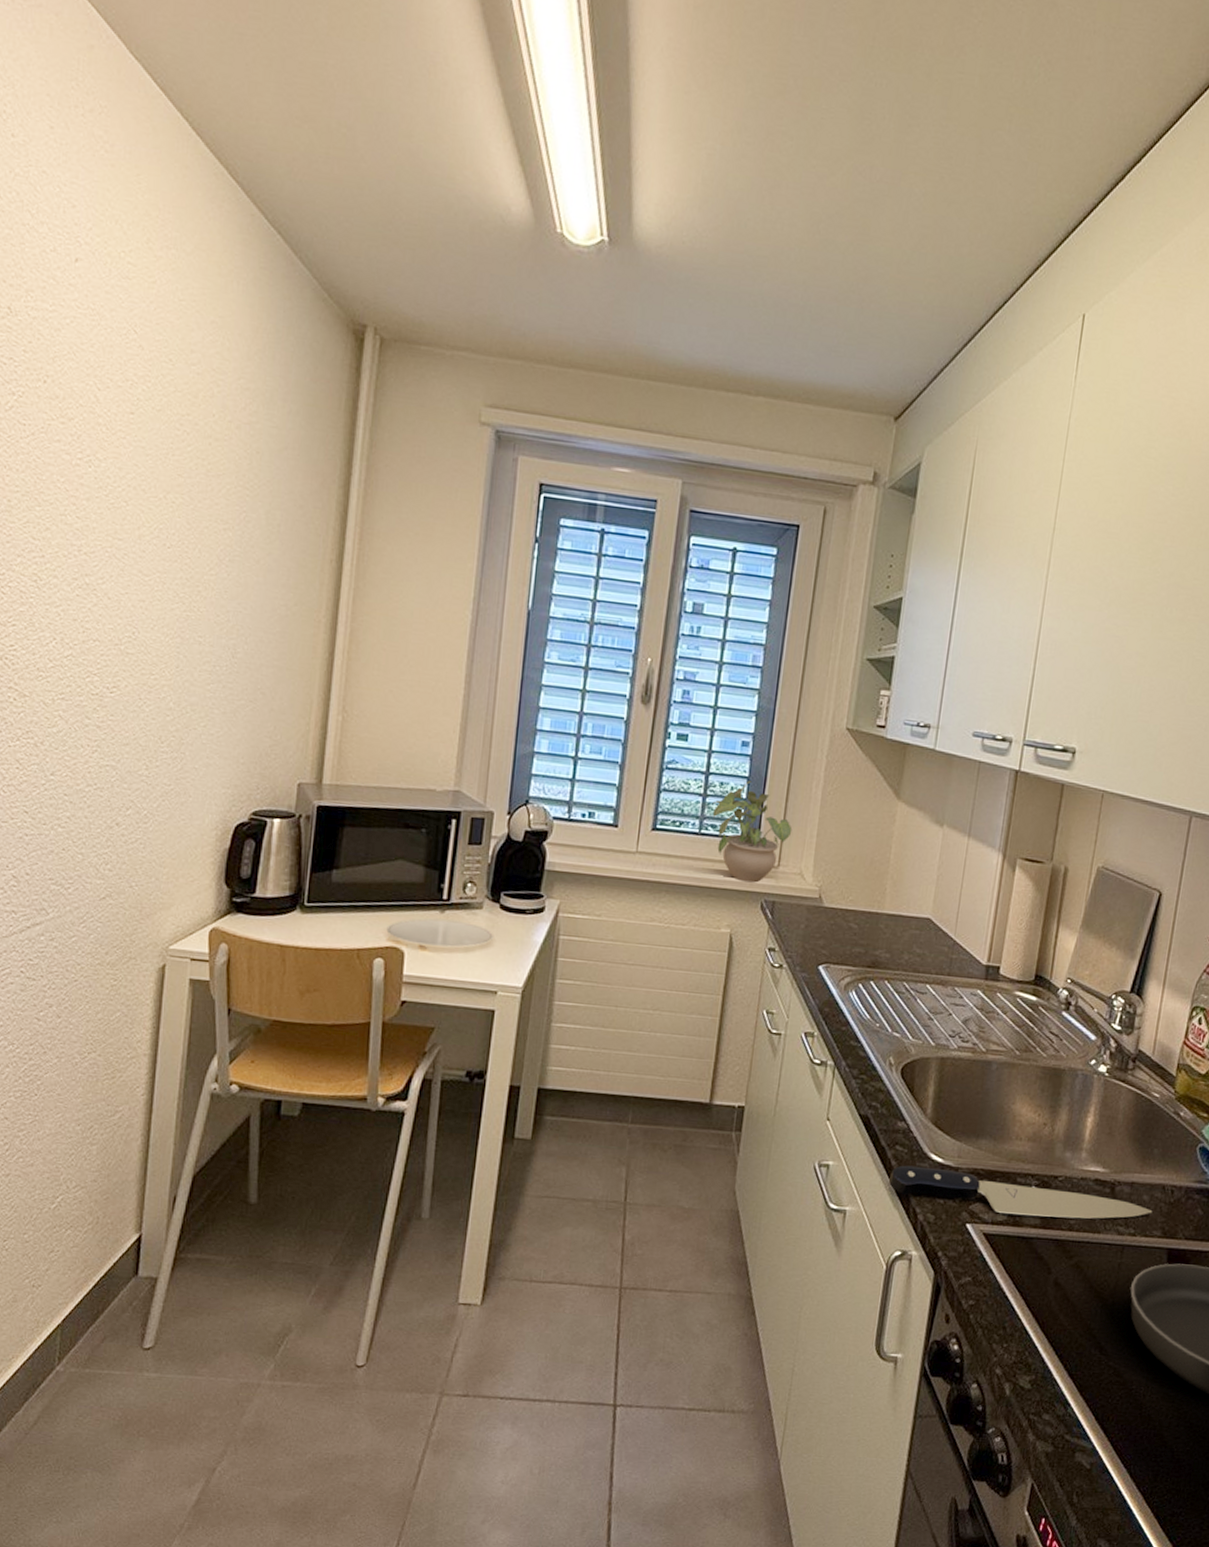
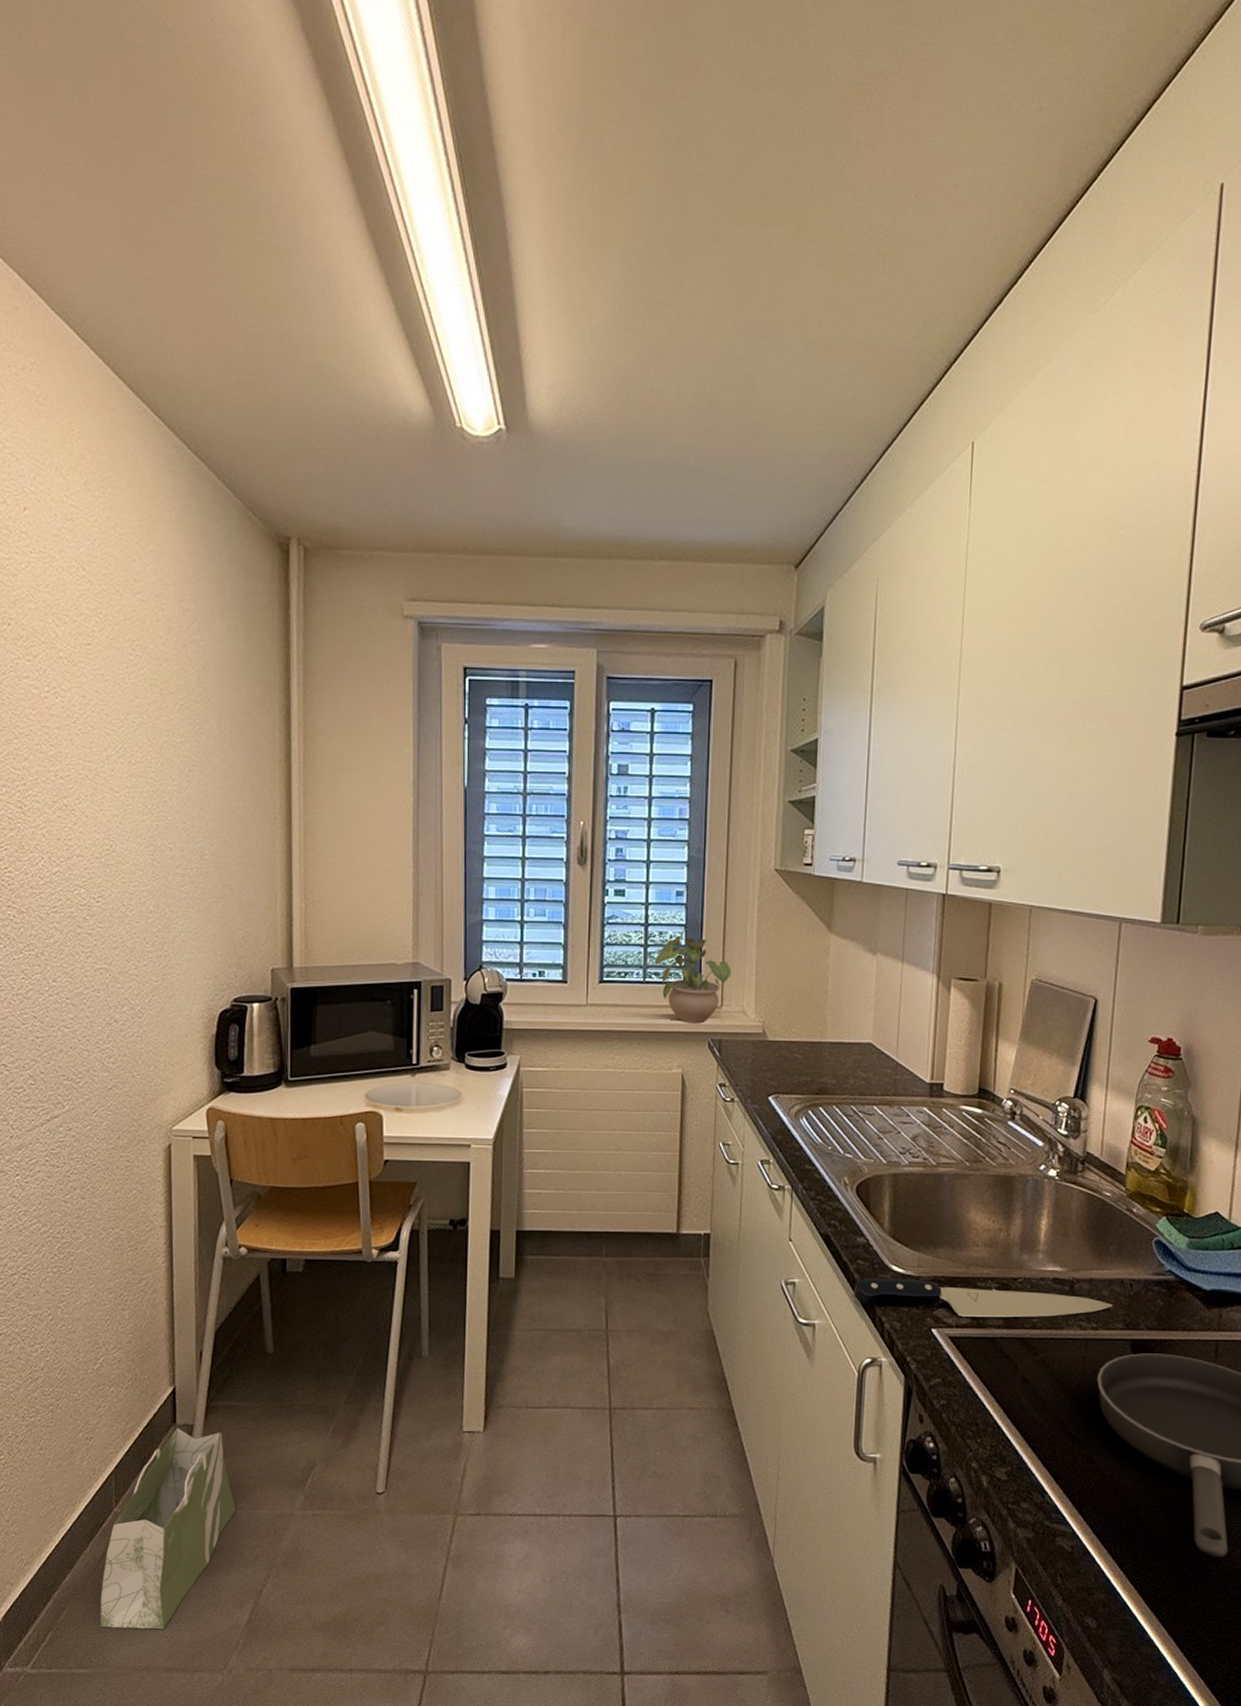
grocery bag: none [25,1281,196,1506] -> present [100,1428,236,1629]

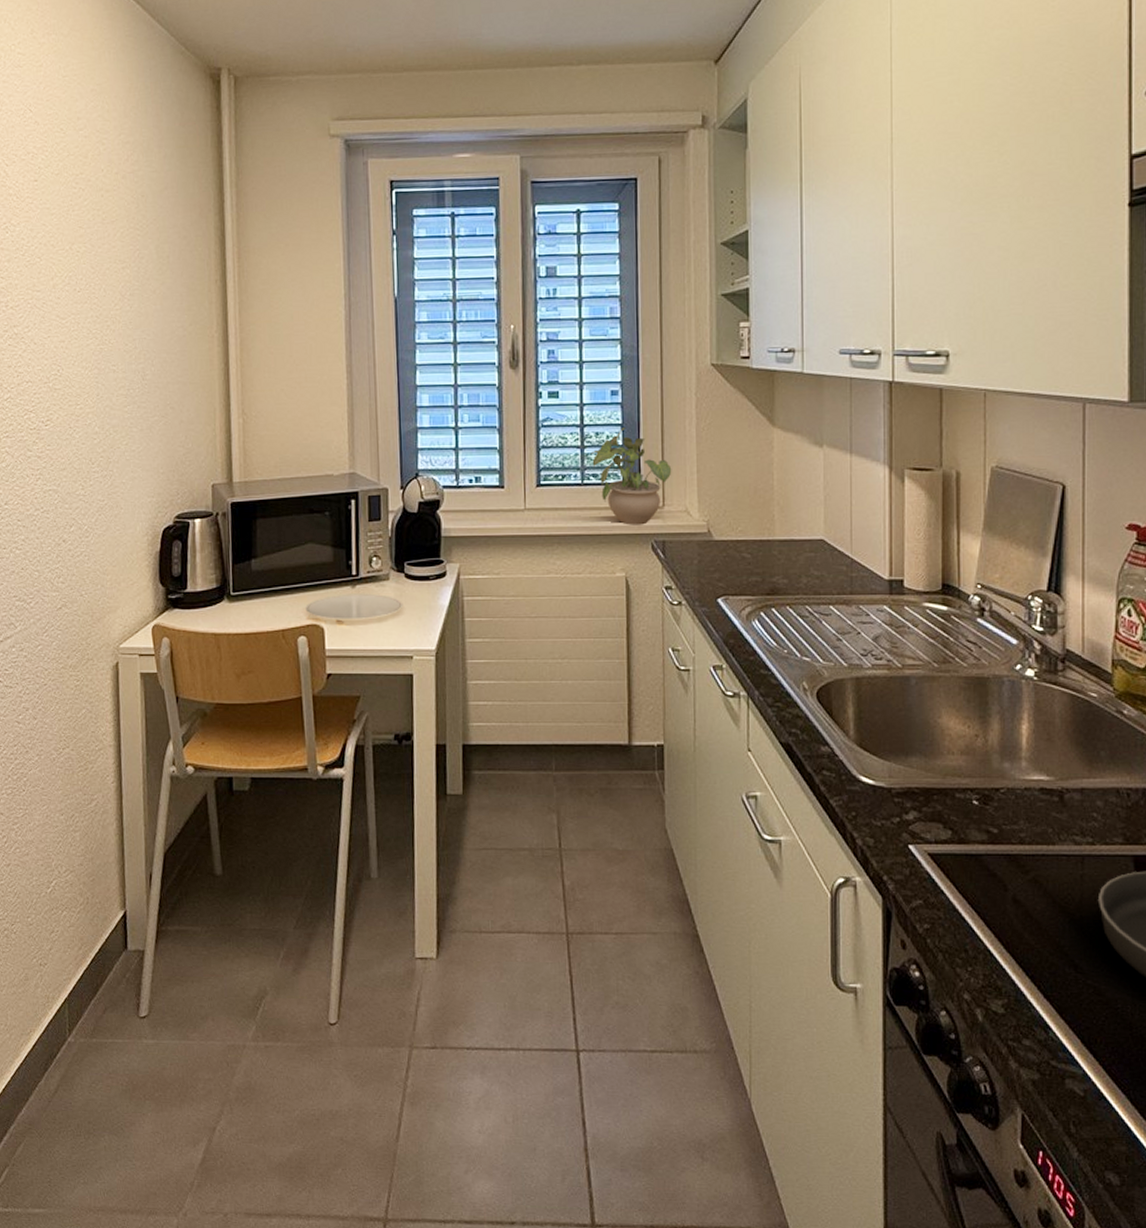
grocery bag: present [100,1428,236,1629] -> none [55,954,188,1167]
kitchen knife: present [854,1278,1113,1317] -> none [821,790,1110,831]

